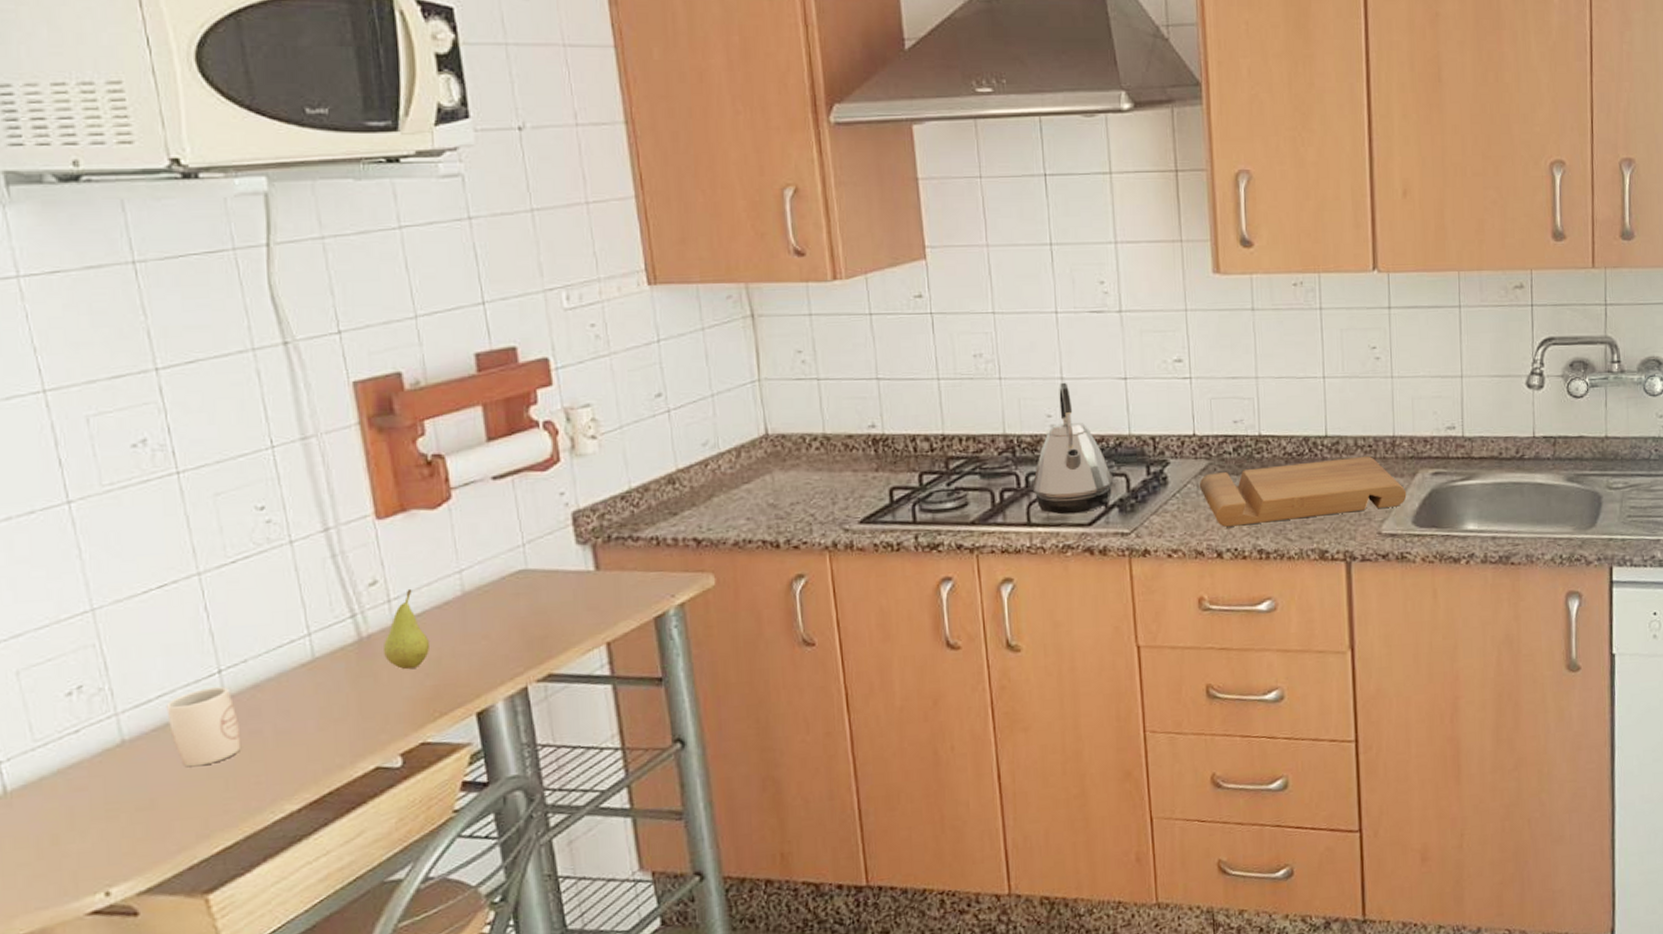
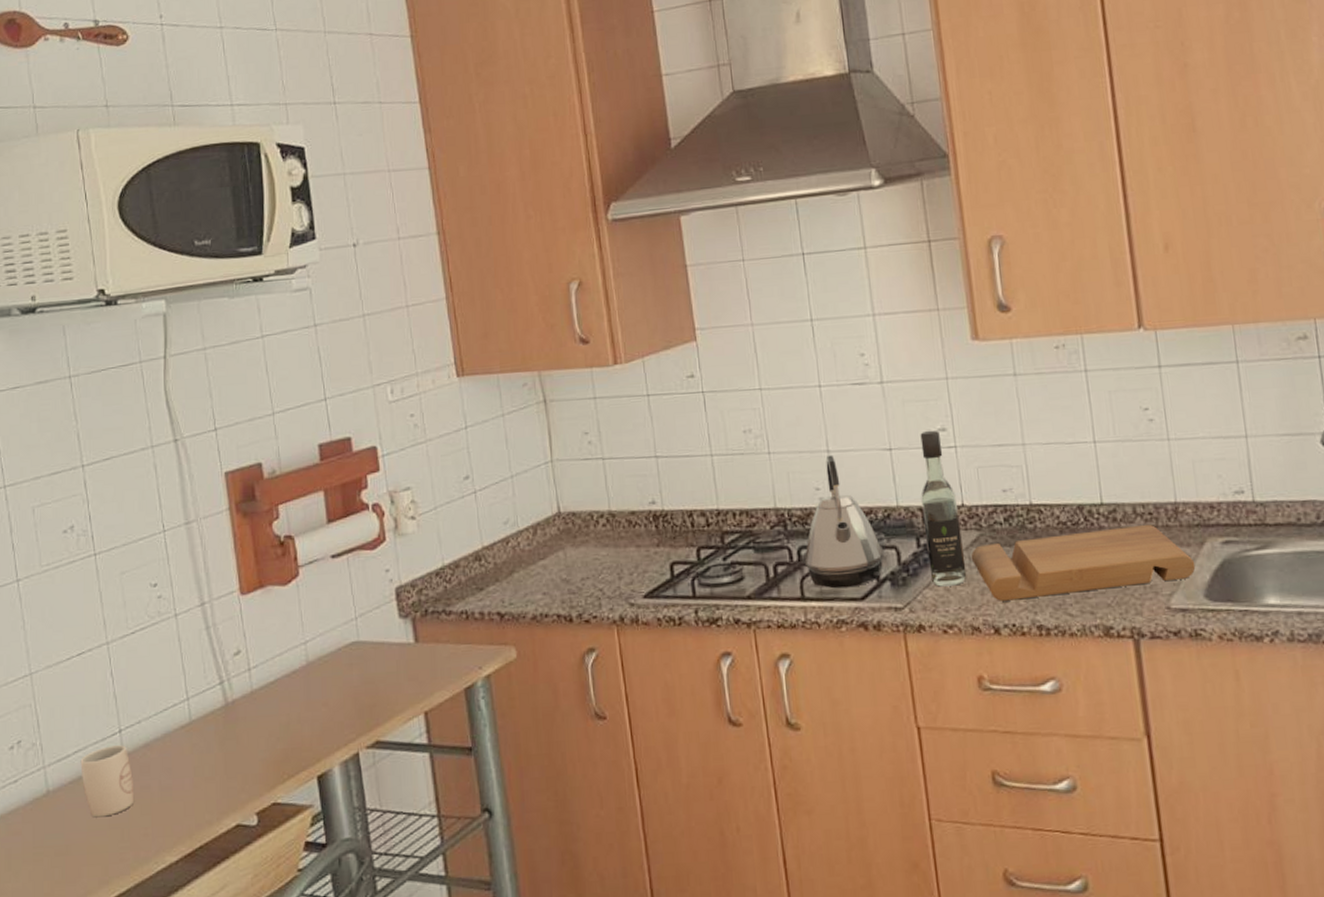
fruit: present [384,588,429,670] -> none [245,658,280,734]
bottle: none [1153,360,1194,513] -> present [920,430,967,587]

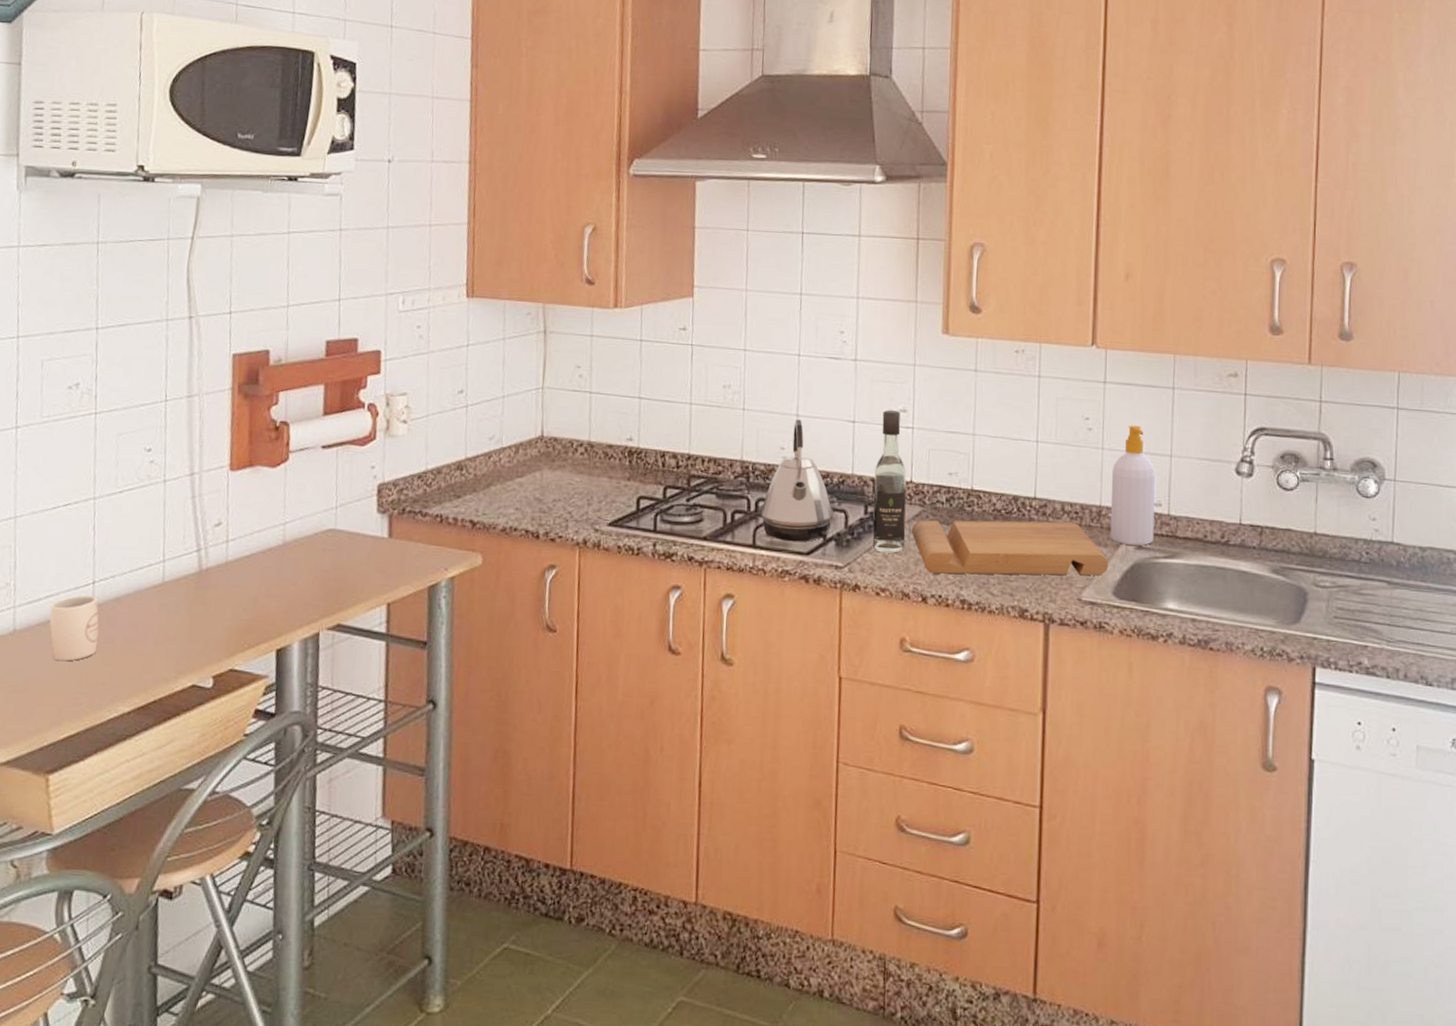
soap bottle: none [1182,408,1241,541] -> present [1110,425,1155,546]

